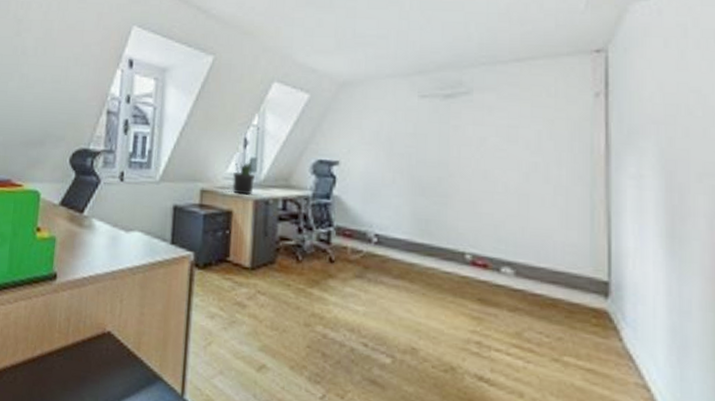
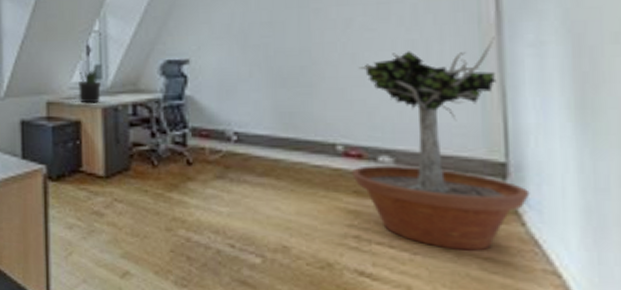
potted tree: none [478,167,627,363] -> present [352,37,530,251]

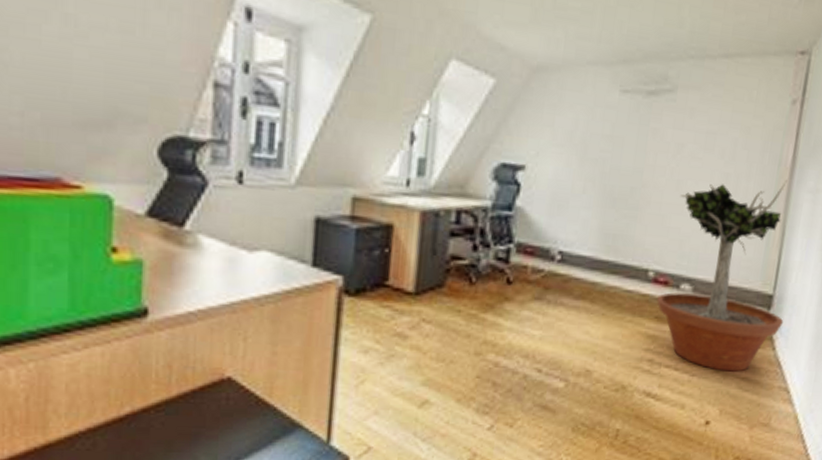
planter: present [78,66,101,103] -> none [394,156,423,205]

